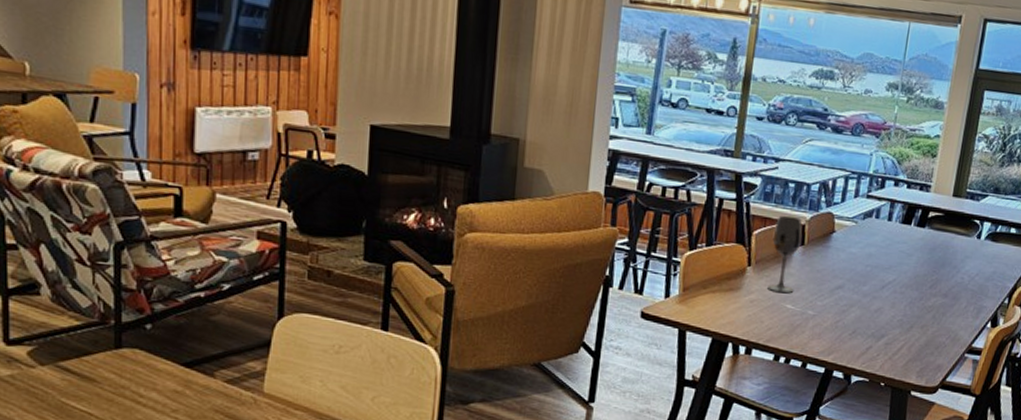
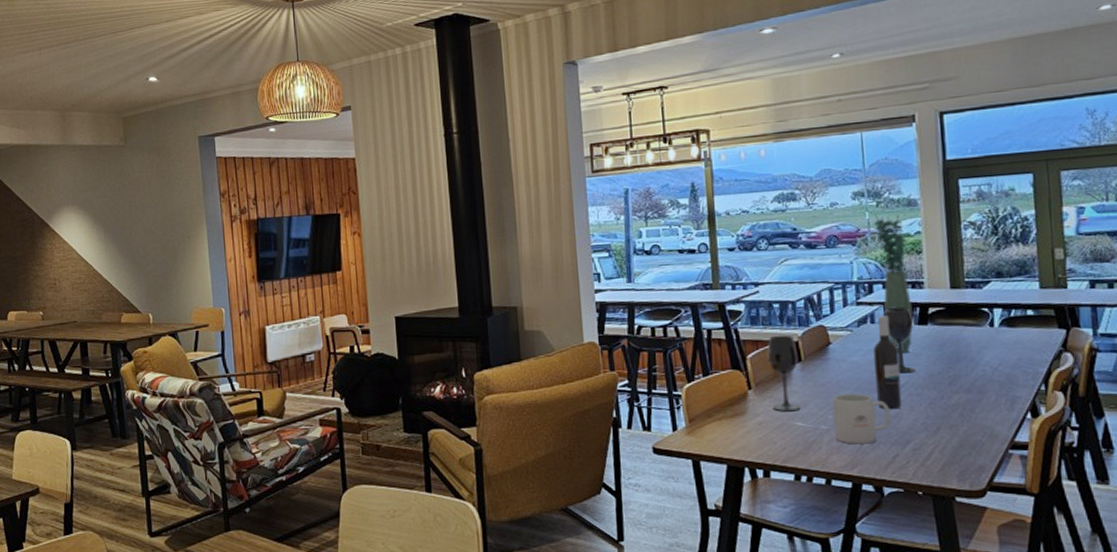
mug: none [819,282,874,334] -> present [832,393,891,445]
wine bottle: none [864,212,894,303] -> present [873,316,902,409]
vase: none [888,110,927,252] -> present [873,214,913,353]
wine glass: none [889,206,914,272] -> present [884,307,916,374]

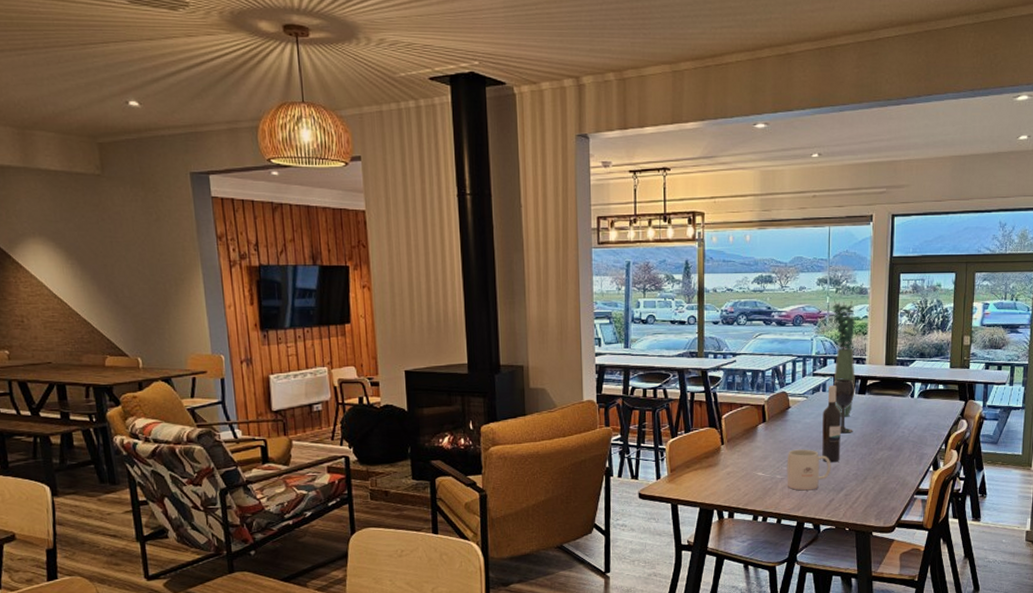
wine glass: present [767,335,801,412] -> none [739,399,763,464]

